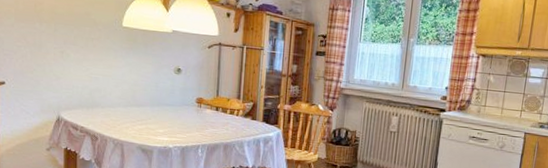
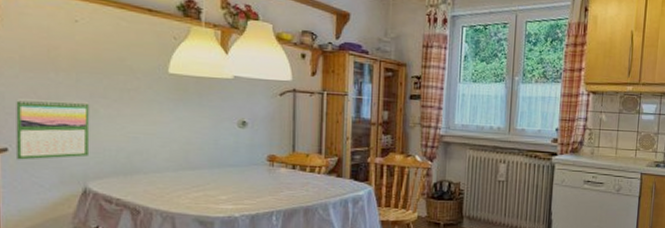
calendar: none [11,43,64,92] -> present [16,99,90,160]

